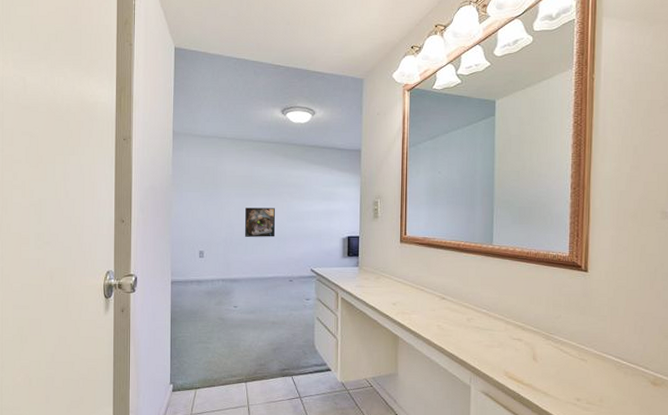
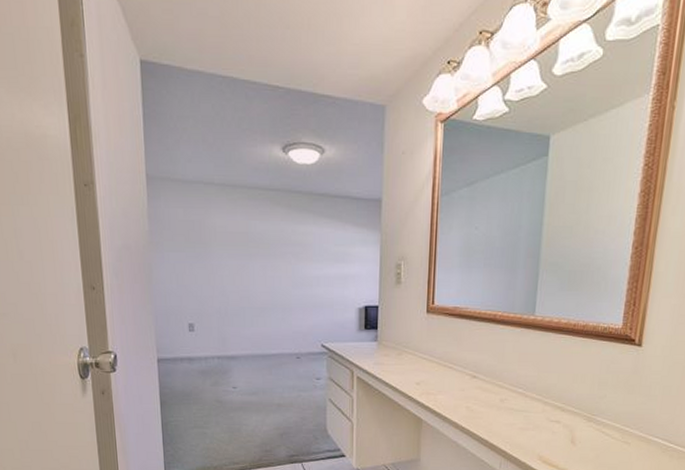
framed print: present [245,207,276,237] -> none [241,271,279,307]

